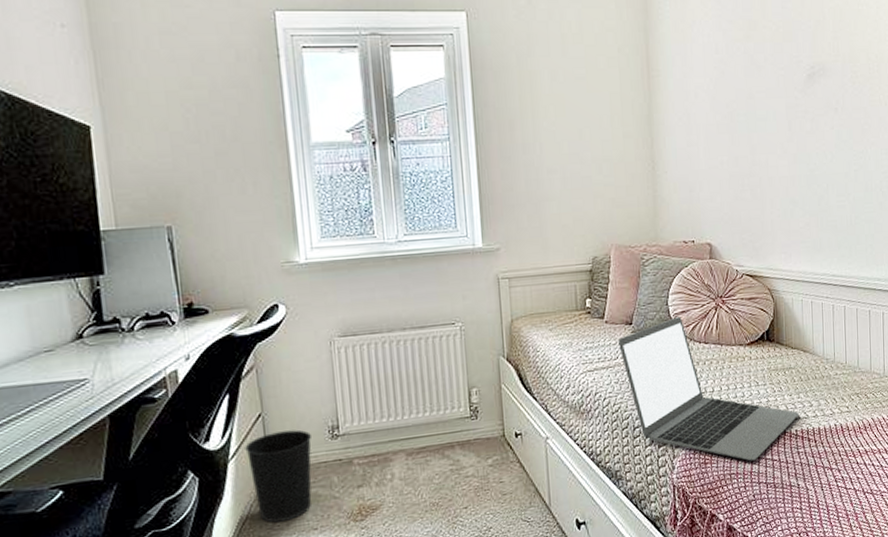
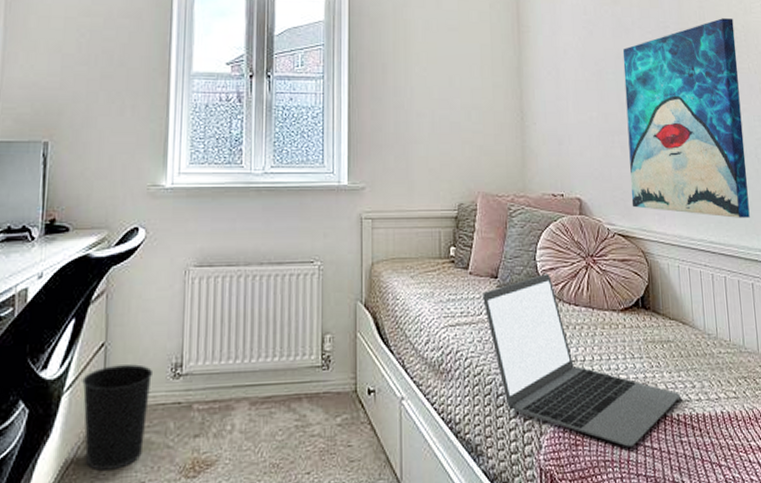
wall art: none [754,48,871,251] -> present [622,18,750,218]

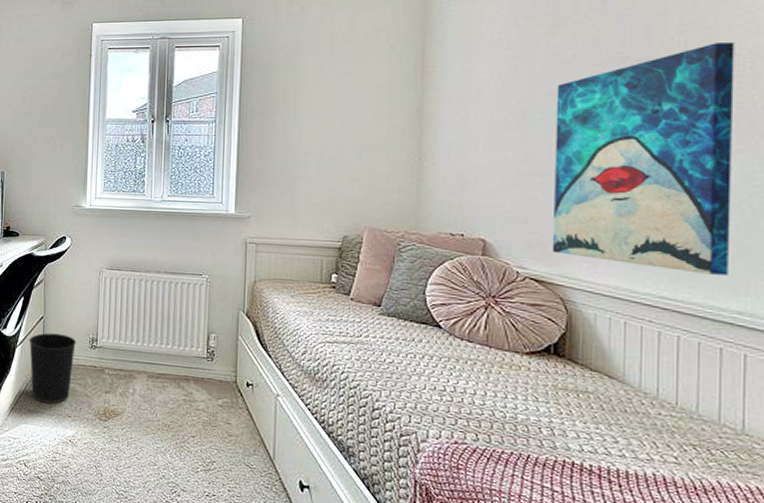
laptop: present [483,274,681,447] -> none [364,308,596,484]

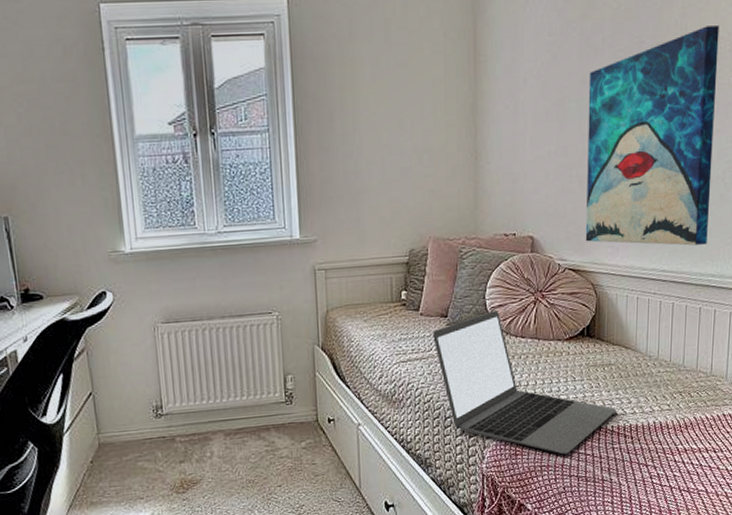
wastebasket: present [29,333,77,404] -> none [78,408,138,491]
laptop: none [364,308,596,484] -> present [433,310,616,455]

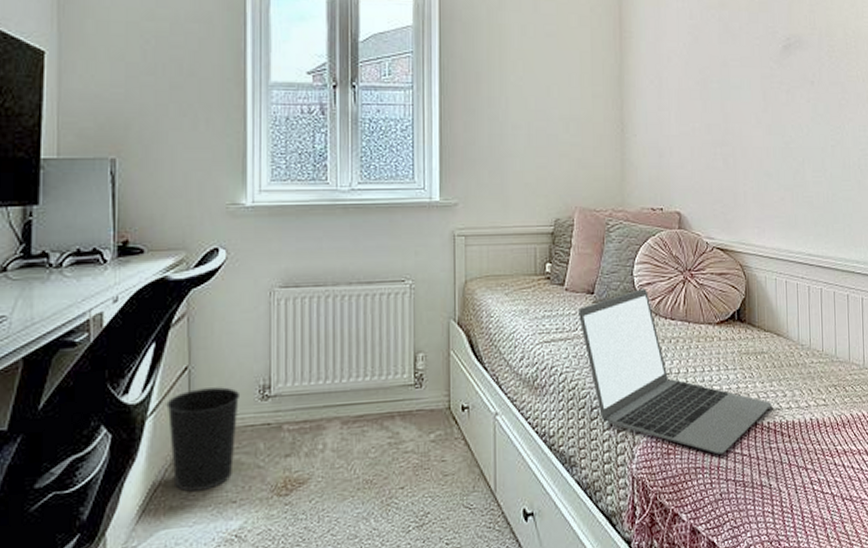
wastebasket: none [78,408,138,491] -> present [166,387,241,492]
wall art: present [585,26,719,246] -> none [728,23,849,230]

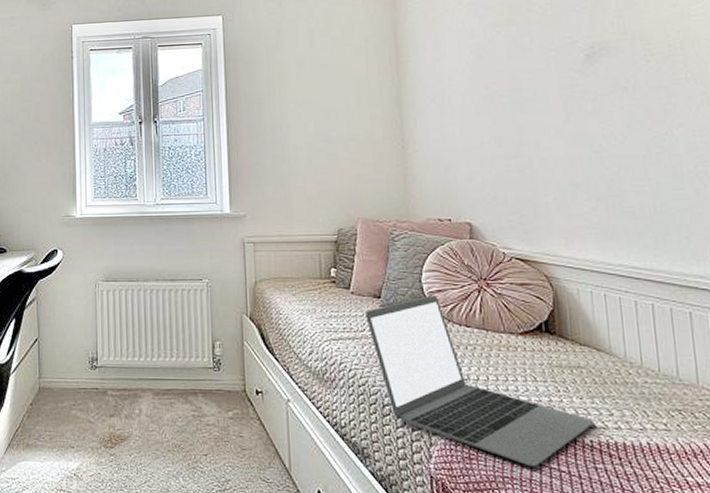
wastebasket: present [166,387,241,492] -> none [23,356,76,435]

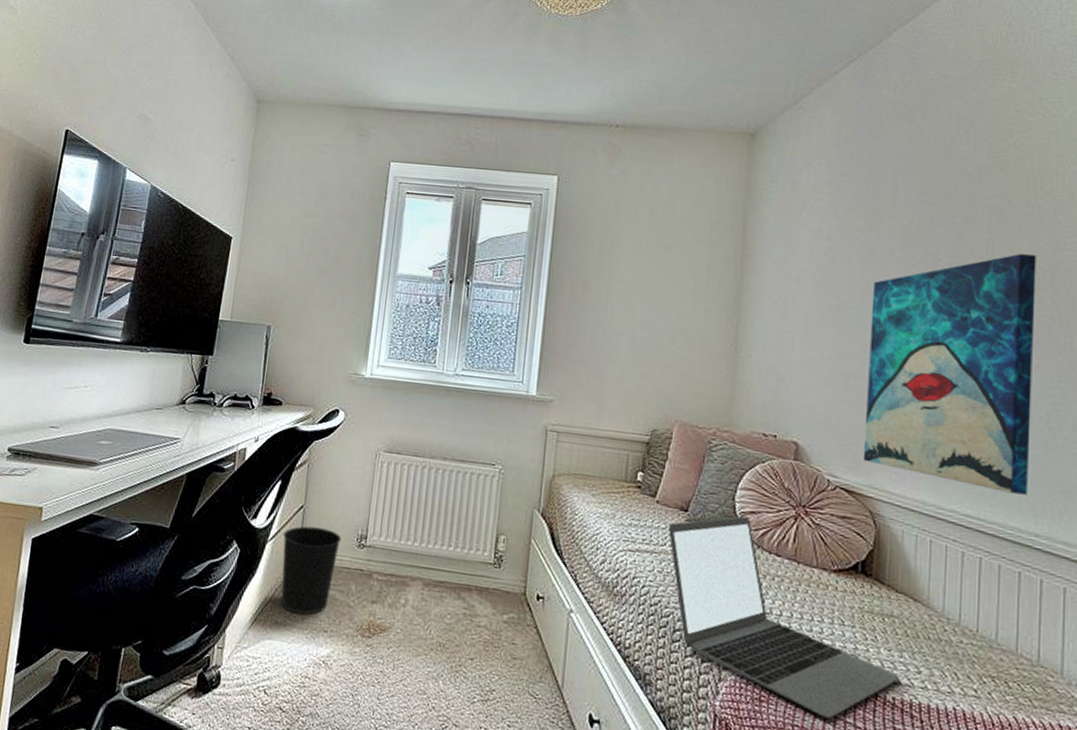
wastebasket: none [23,356,76,435] -> present [281,526,342,615]
wall art: none [519,25,687,242] -> present [863,254,1037,495]

